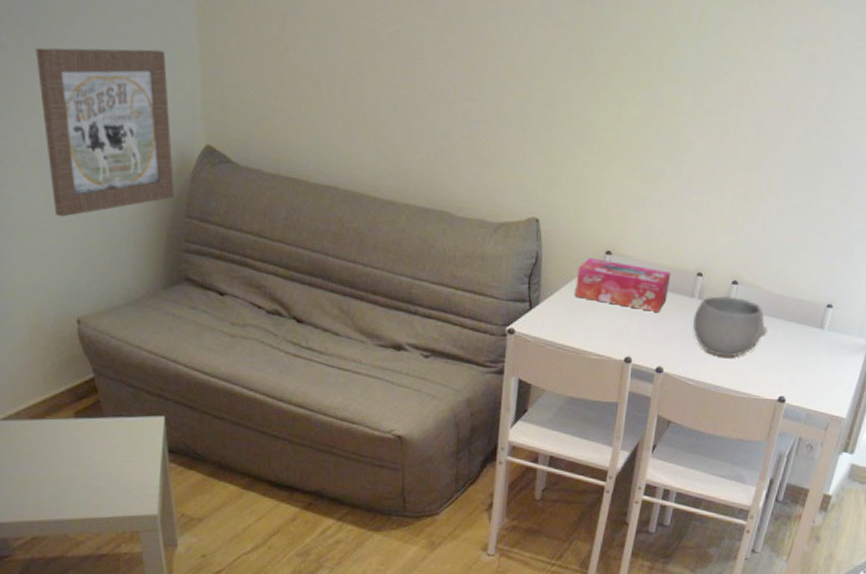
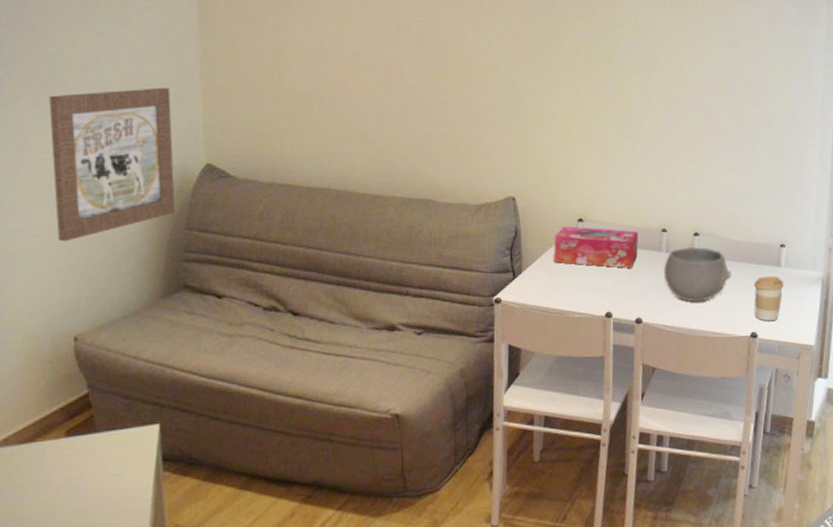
coffee cup: none [786,337,824,387] -> present [753,275,784,322]

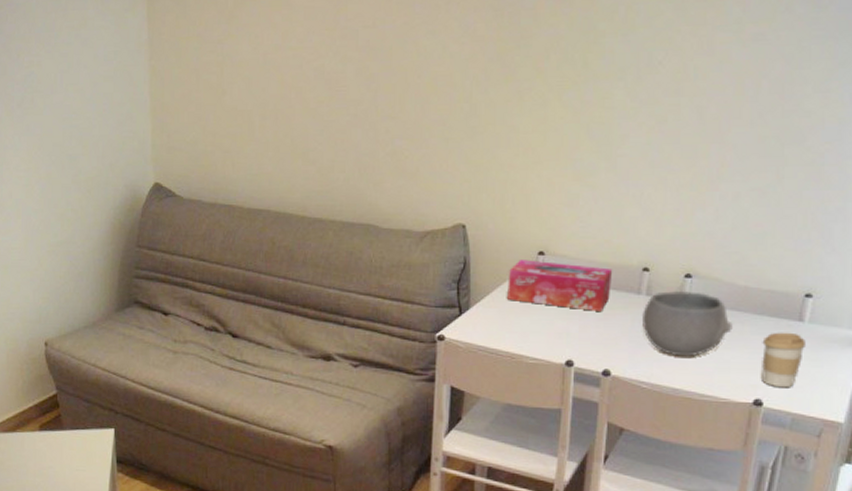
wall art: present [49,87,175,242] -> none [22,107,127,254]

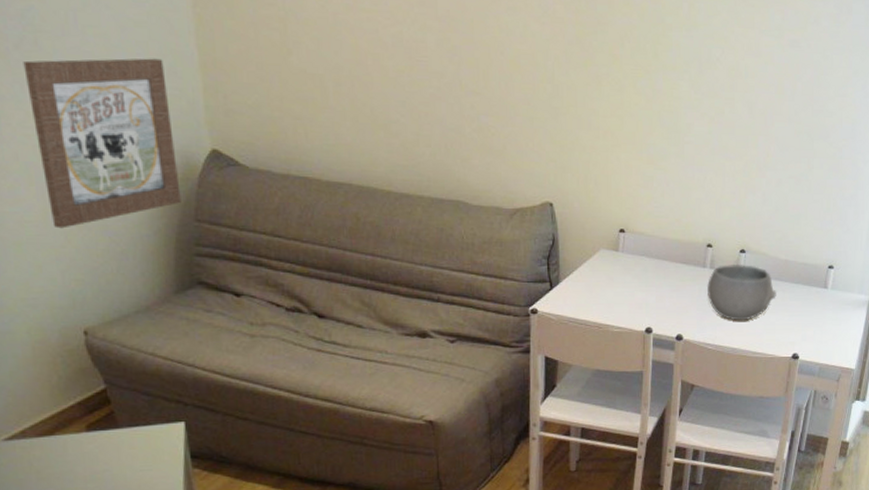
wall art: none [22,107,127,254] -> present [23,58,181,229]
tissue box: present [507,260,613,311] -> none [593,237,683,283]
coffee cup: present [762,332,805,388] -> none [798,297,829,344]

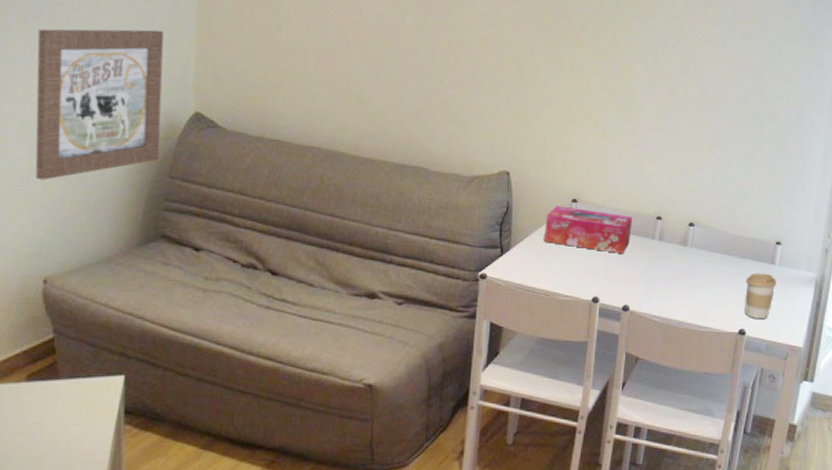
tissue box: none [593,237,683,283] -> present [544,206,633,254]
bowl: present [706,263,776,321] -> none [654,236,724,294]
coffee cup: none [798,297,829,344] -> present [745,273,776,320]

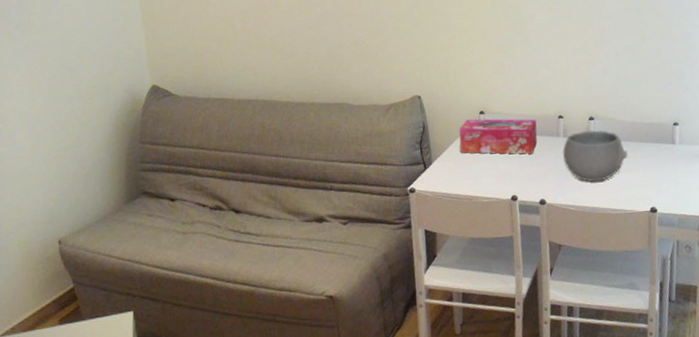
wall art: present [35,28,164,180] -> none [20,21,130,161]
bowl: none [654,236,724,294] -> present [562,130,628,182]
coffee cup: present [745,273,776,320] -> none [649,153,679,196]

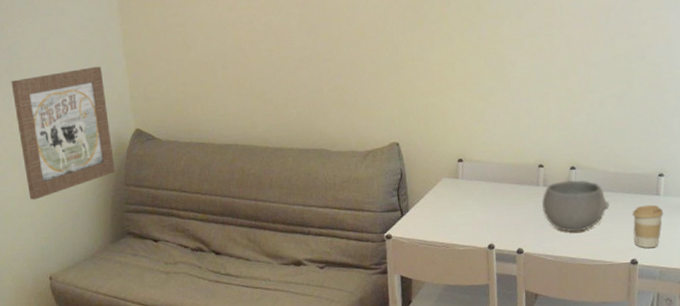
wall art: none [20,21,130,161] -> present [11,66,115,200]
tissue box: present [459,119,538,154] -> none [437,166,517,203]
coffee cup: none [649,153,679,196] -> present [632,204,663,249]

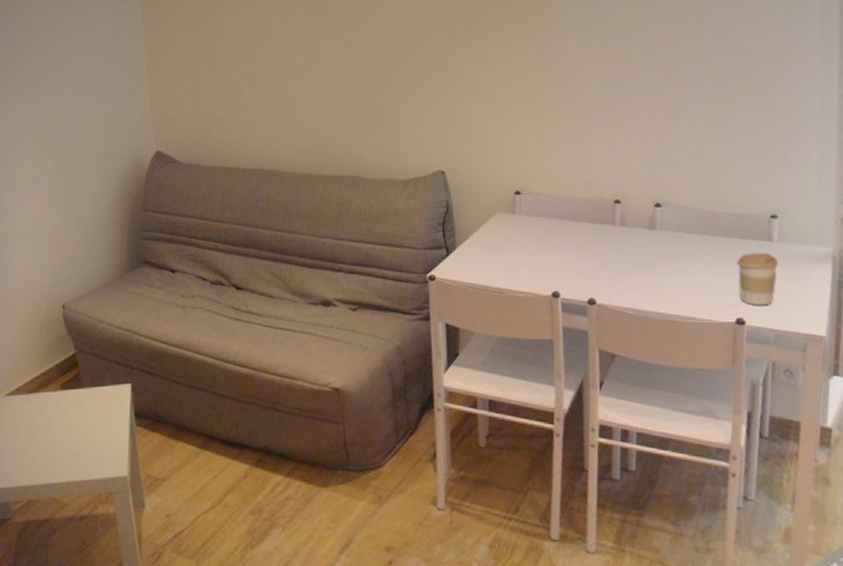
wall art: present [11,66,115,200] -> none [34,85,133,223]
bowl: present [541,180,610,232] -> none [618,219,706,282]

